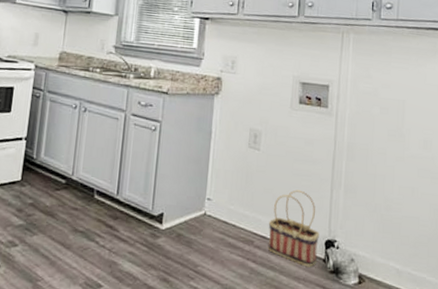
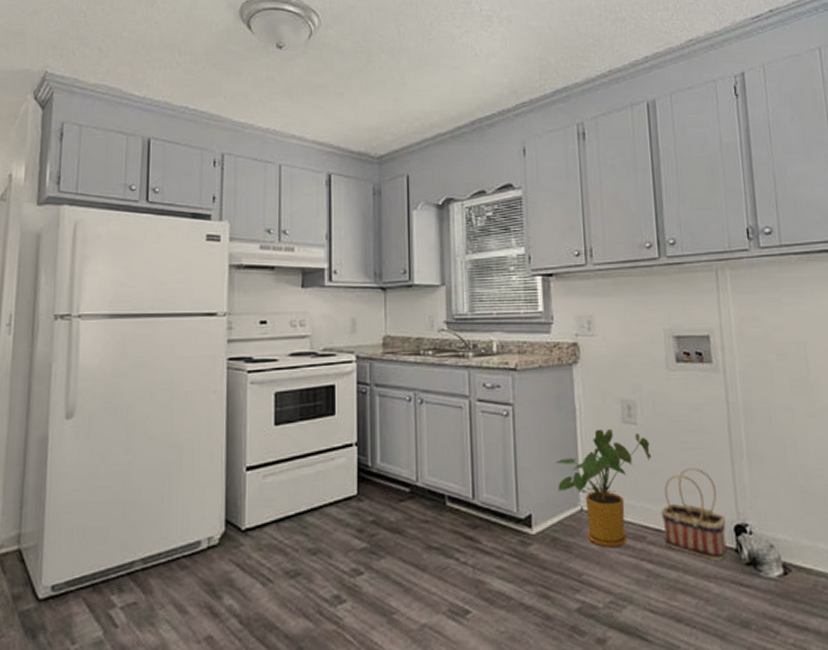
house plant: none [187,150,268,248] -> present [555,428,652,548]

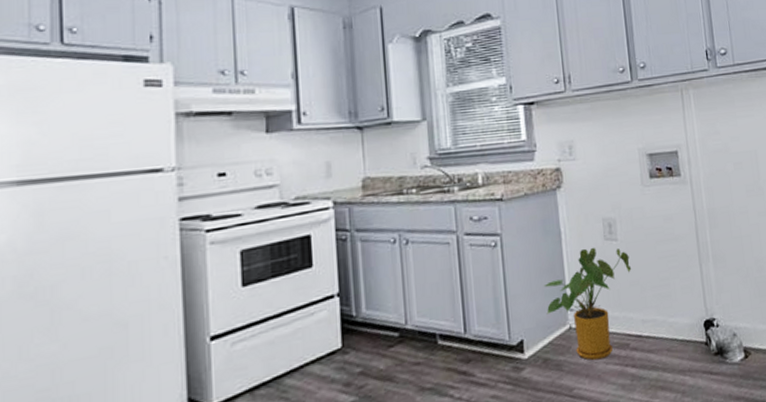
basket: present [660,467,727,561] -> none [641,273,699,356]

